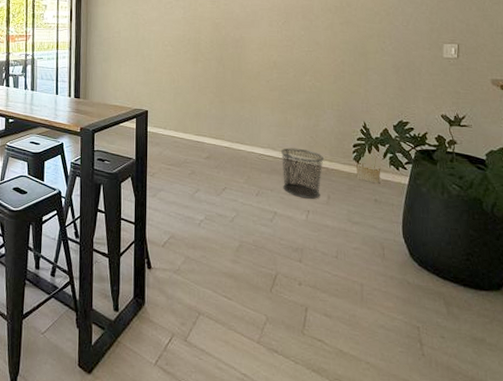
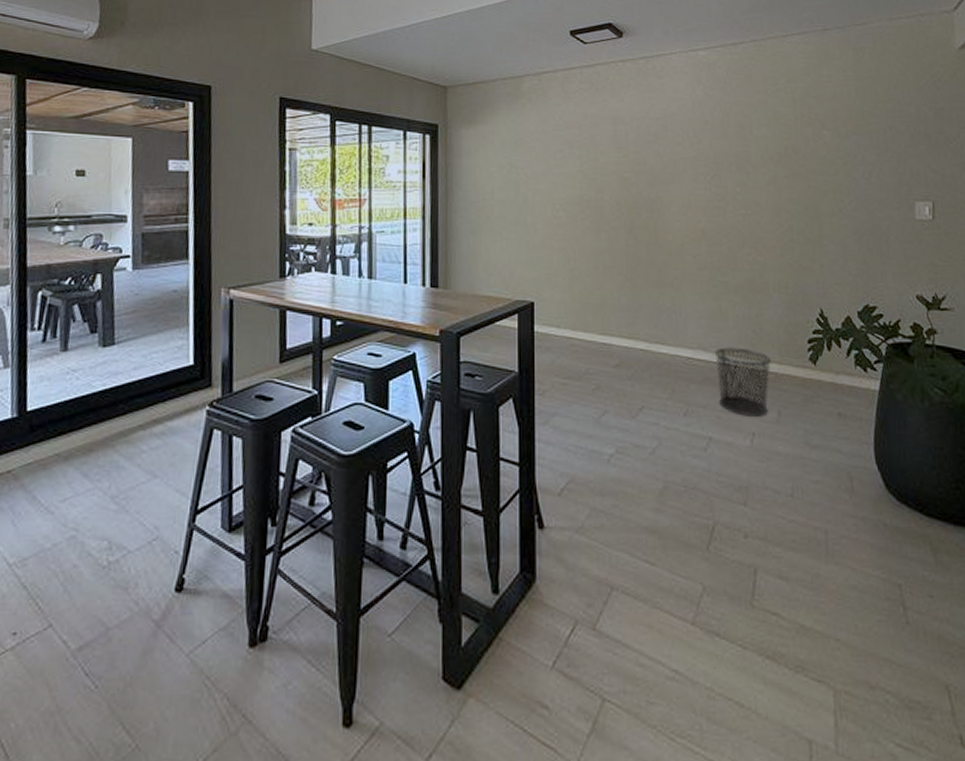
basket: present [356,148,381,184] -> none [813,344,845,391]

